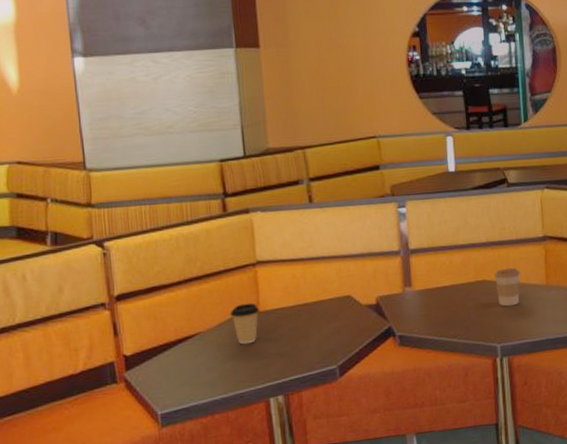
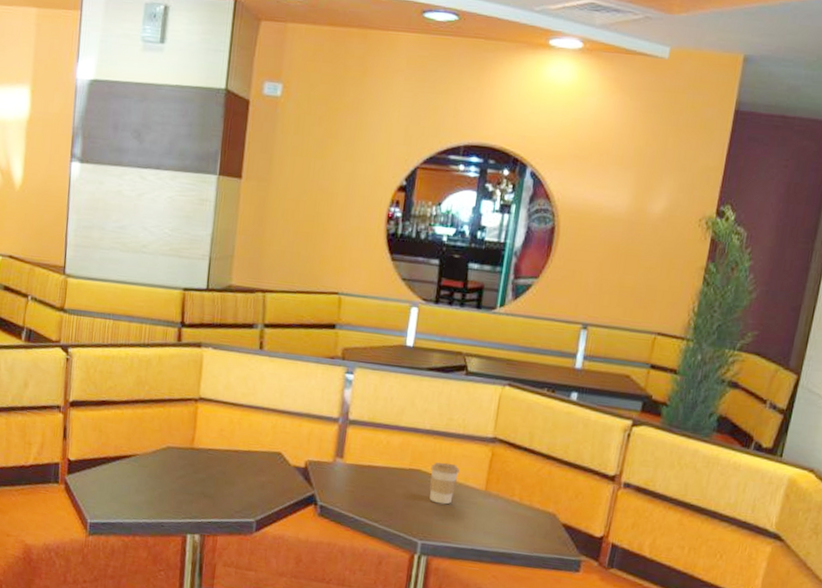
coffee cup: present [230,302,260,345] -> none [166,436,194,477]

